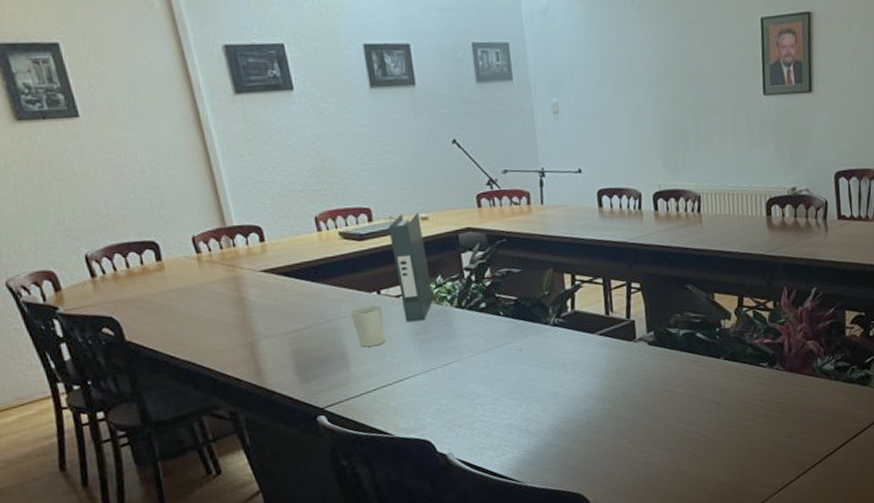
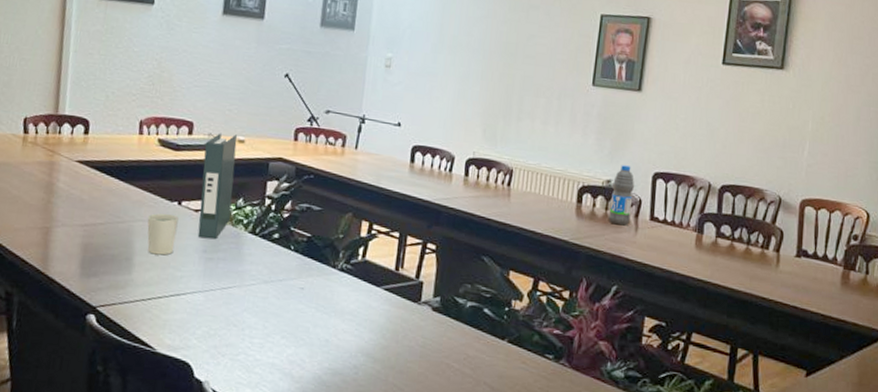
water bottle: none [798,169,820,230] -> present [607,164,635,226]

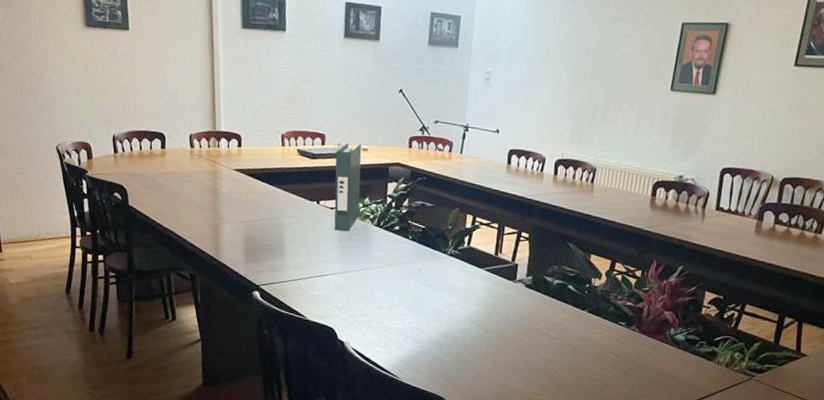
cup: present [147,213,179,256] -> none [293,211,318,245]
water bottle: present [607,164,635,226] -> none [678,161,704,215]

